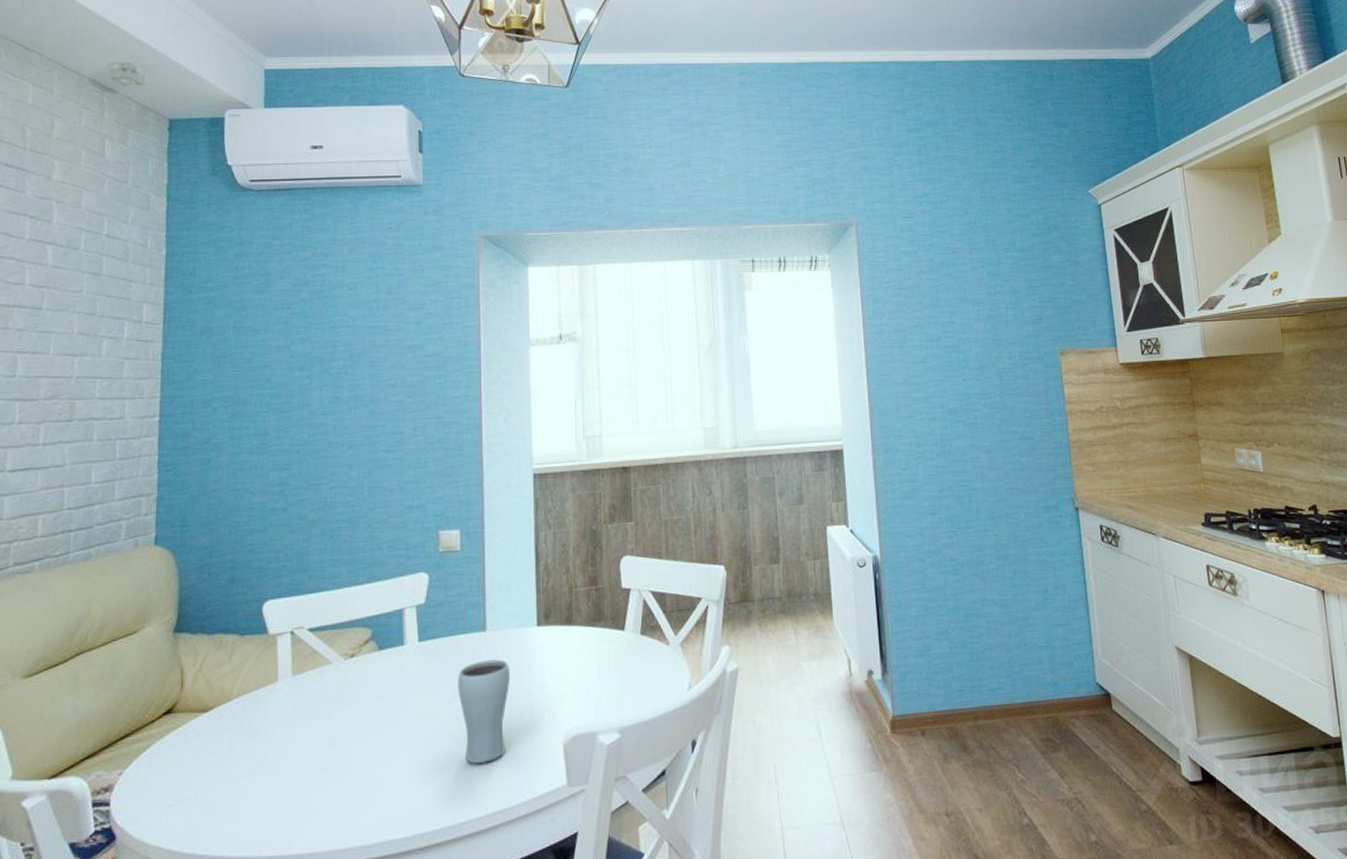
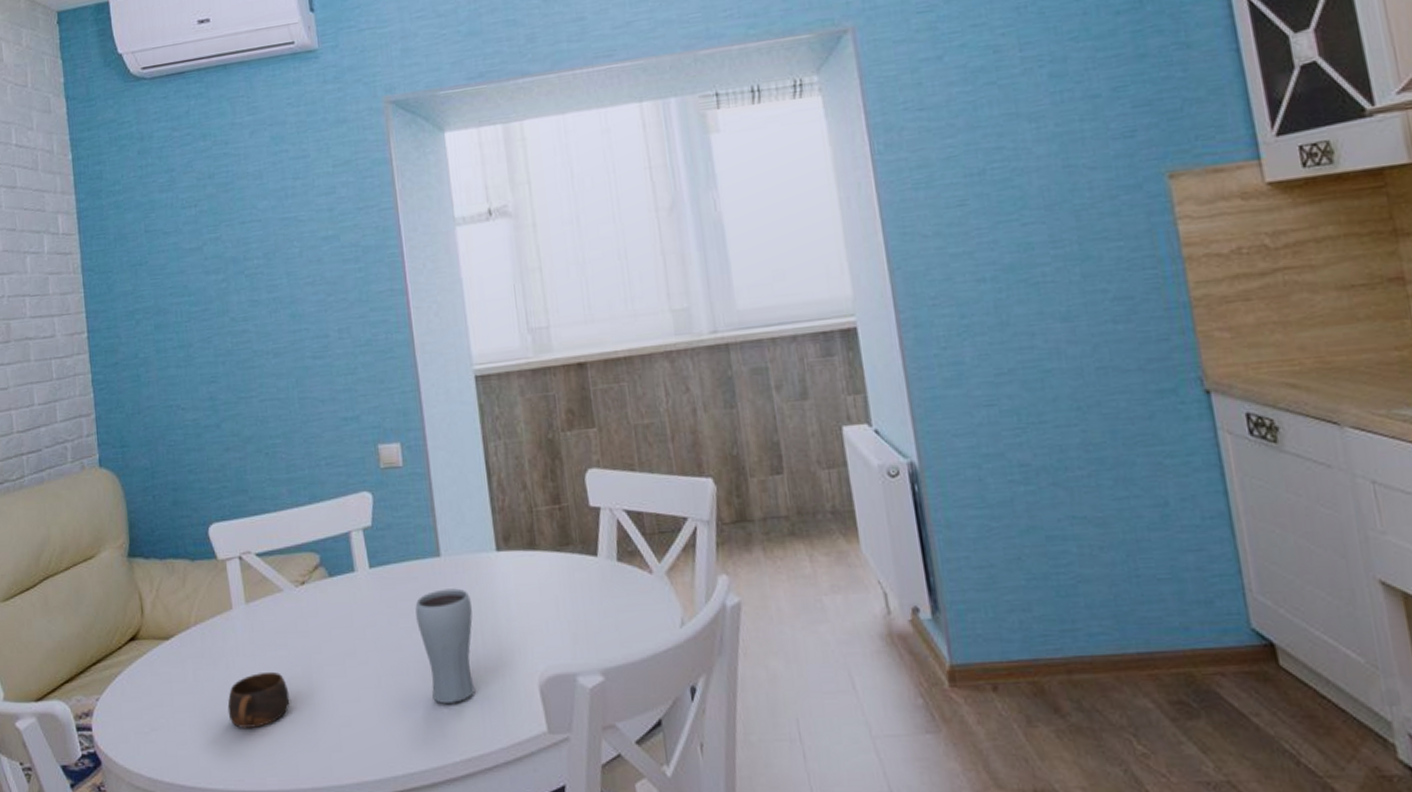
cup: none [261,739,326,796] -> present [227,671,290,728]

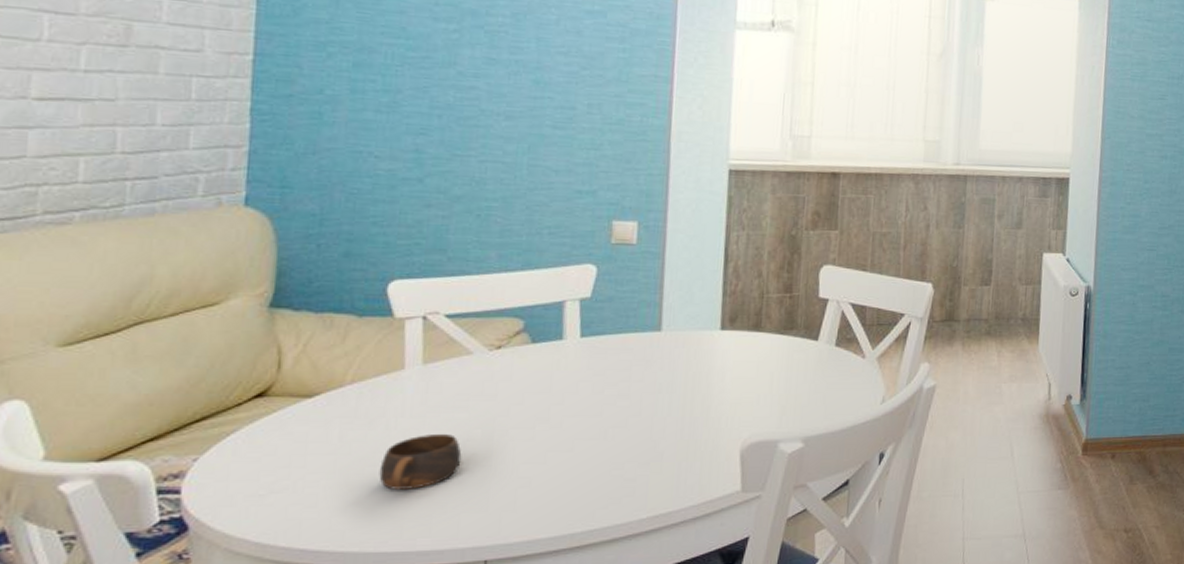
drinking glass: present [415,588,475,703] -> none [624,361,686,466]

